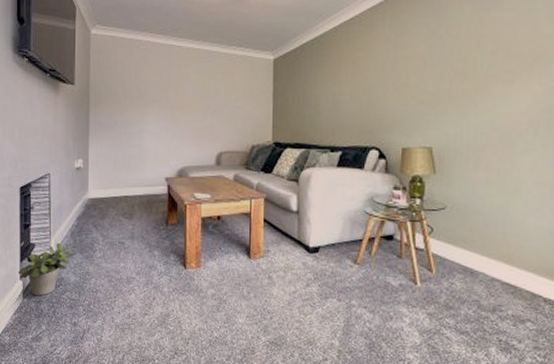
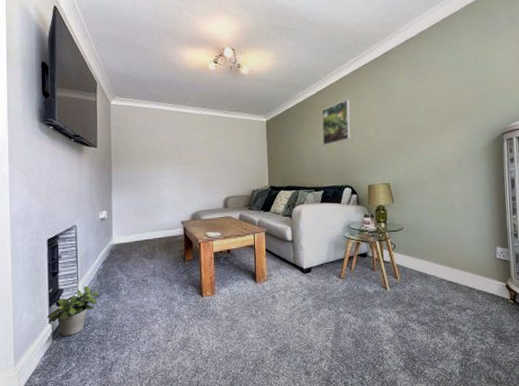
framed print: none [346,32,385,93] -> present [322,99,351,145]

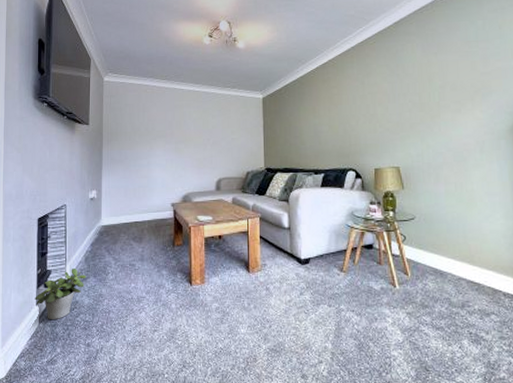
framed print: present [322,99,351,145] -> none [323,73,356,124]

